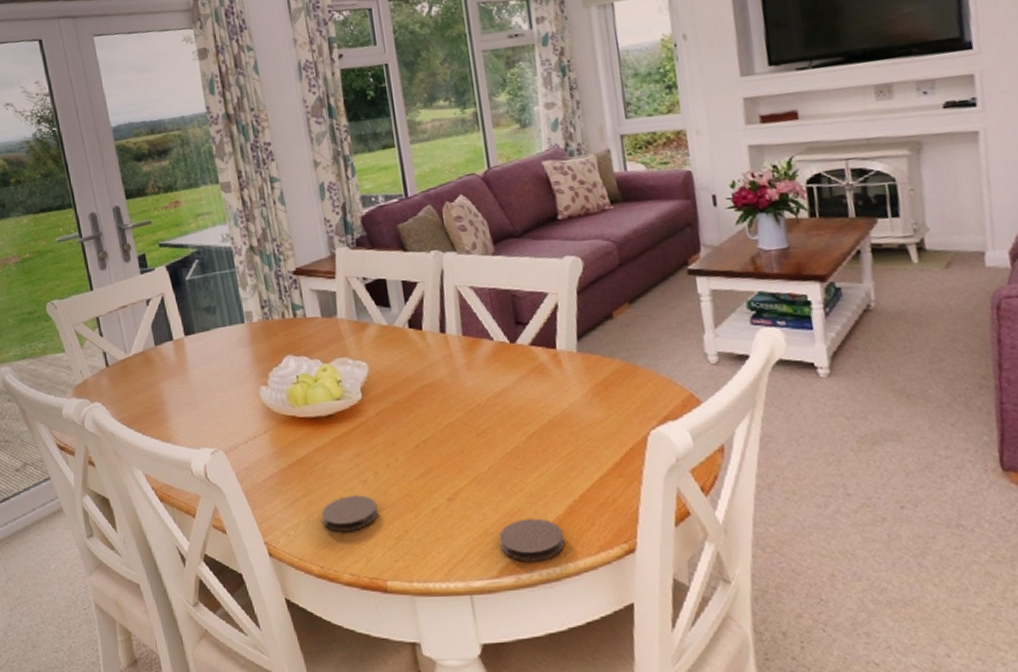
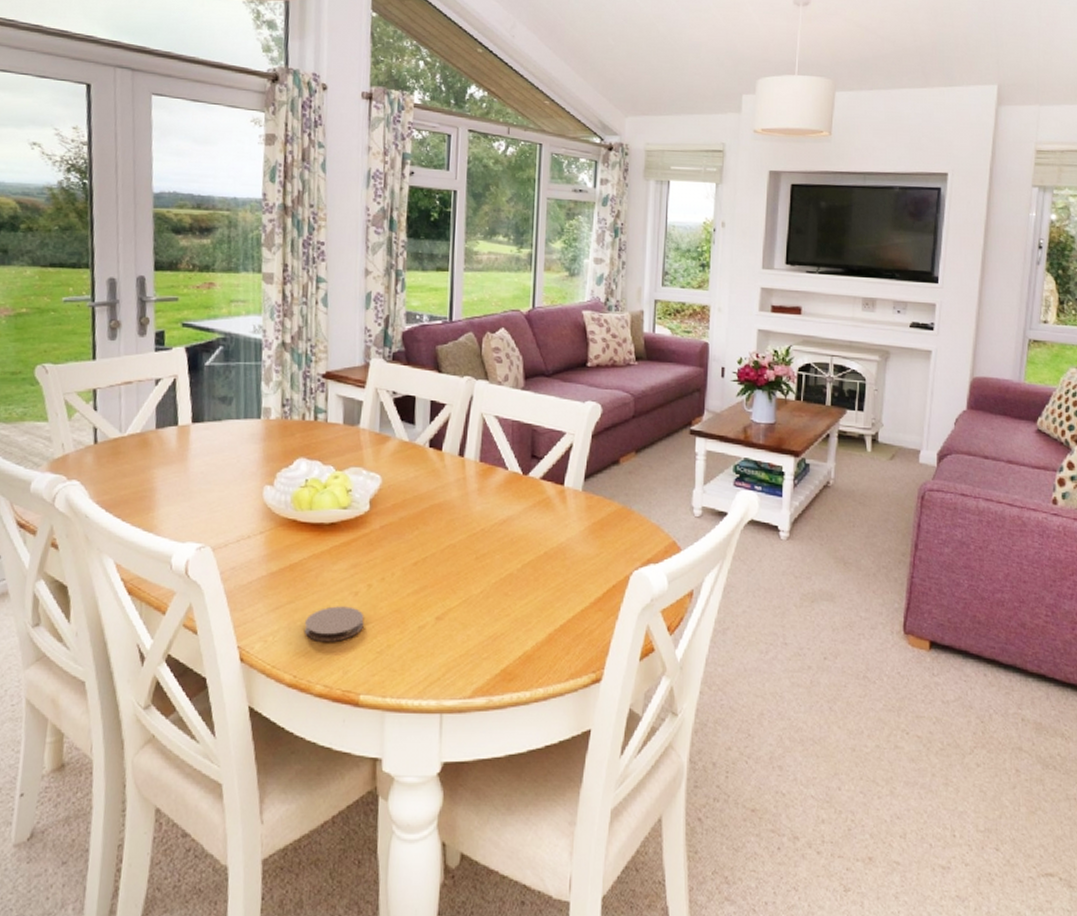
coaster: present [499,518,565,562] -> none [478,643,539,685]

